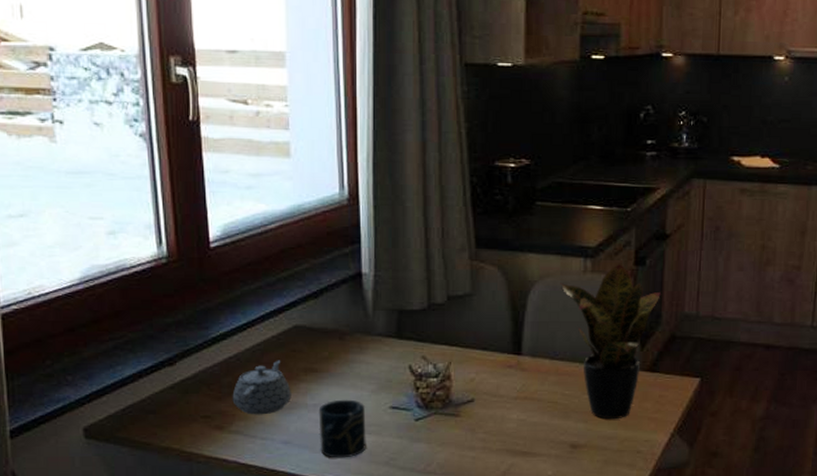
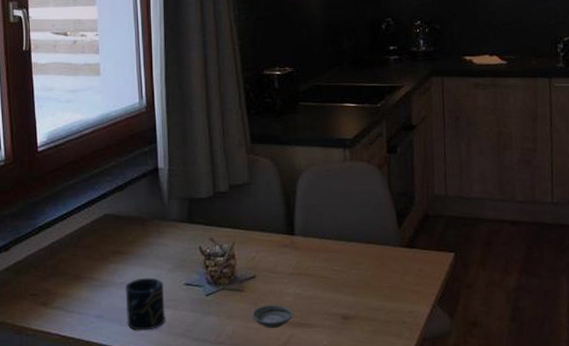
teapot: present [232,360,291,415] -> none [55,244,103,293]
saucer: none [468,432,515,457] -> present [252,305,293,328]
potted plant: present [560,264,661,420] -> none [324,153,412,293]

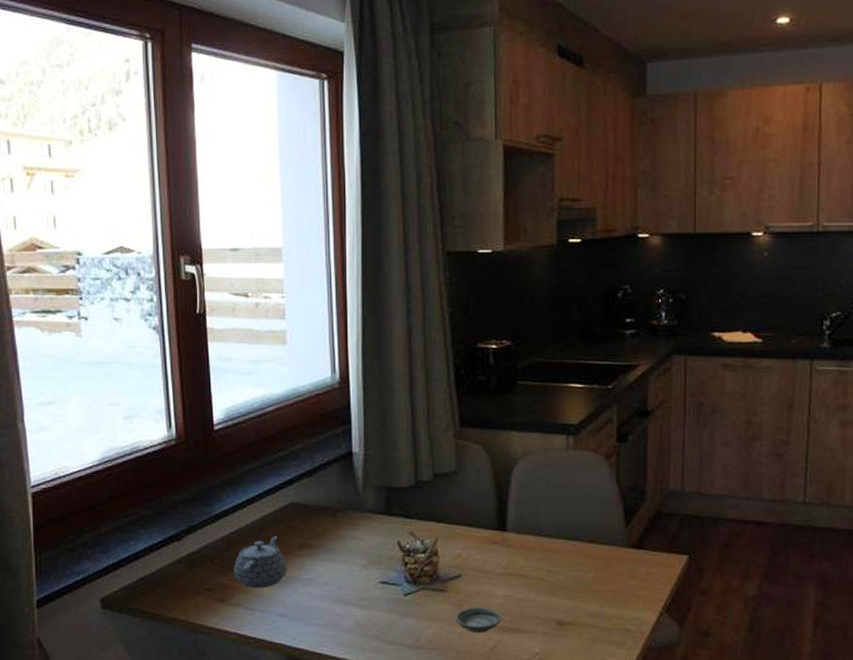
teapot: none [55,244,103,293] -> present [233,536,287,588]
cup: present [125,277,165,331] -> none [312,574,358,632]

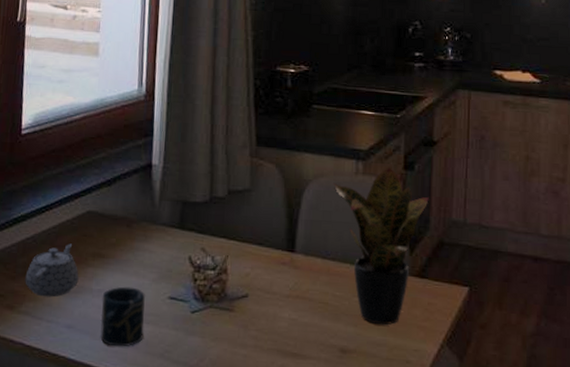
cup: none [312,574,358,632] -> present [100,286,145,347]
saucer: present [455,608,502,632] -> none [240,329,286,356]
potted plant: none [543,441,644,597] -> present [333,168,429,325]

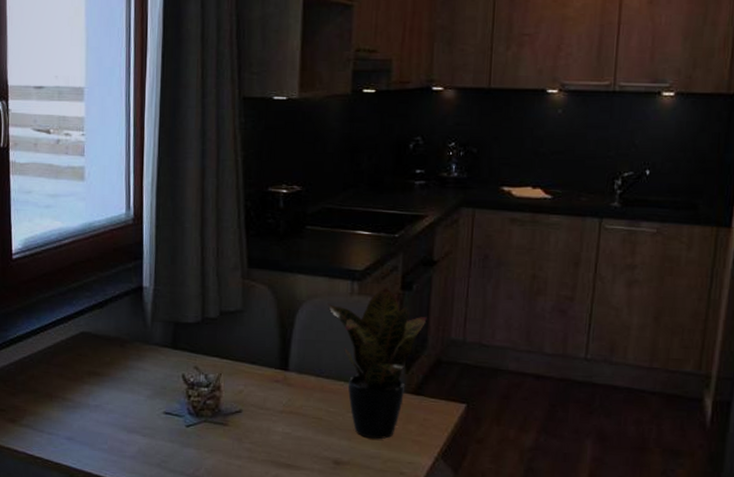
teapot: present [25,243,79,297] -> none [24,362,76,412]
cup: present [100,286,145,347] -> none [98,402,141,457]

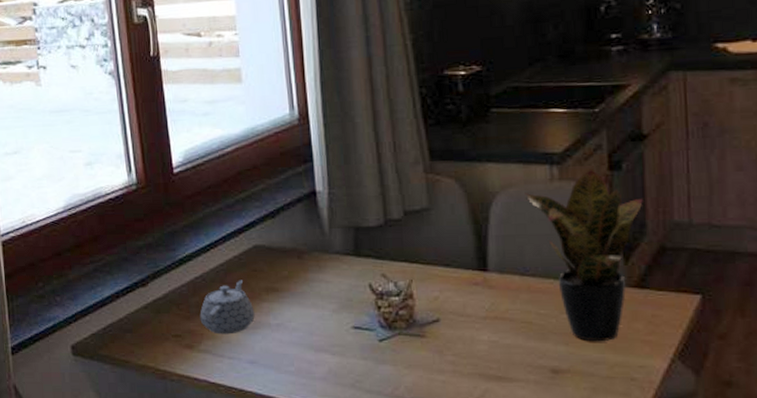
teapot: none [24,362,76,412] -> present [200,280,255,335]

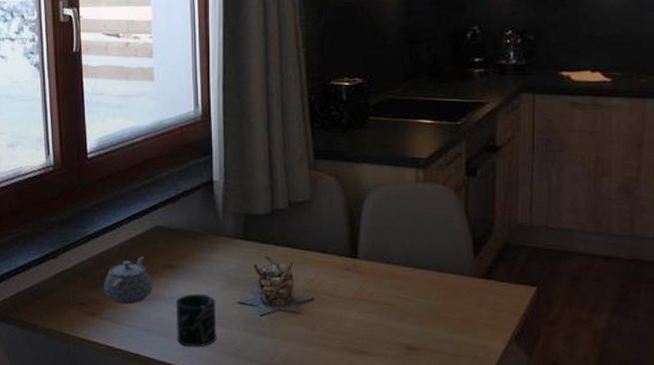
cup: none [281,319,331,380] -> present [175,293,217,347]
potted plant: present [525,170,643,342] -> none [393,175,493,324]

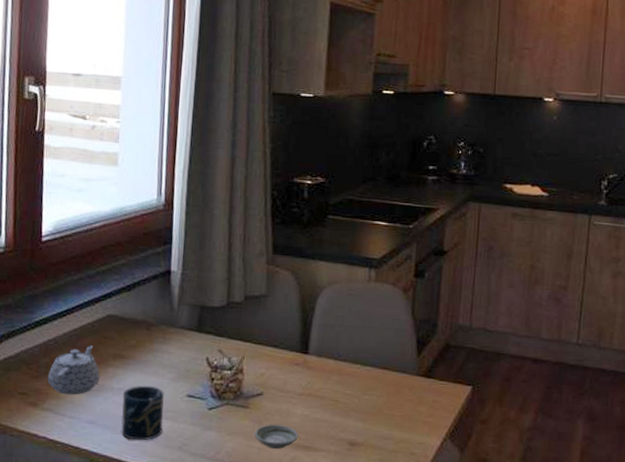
saucer: none [308,330,353,354] -> present [254,424,298,449]

